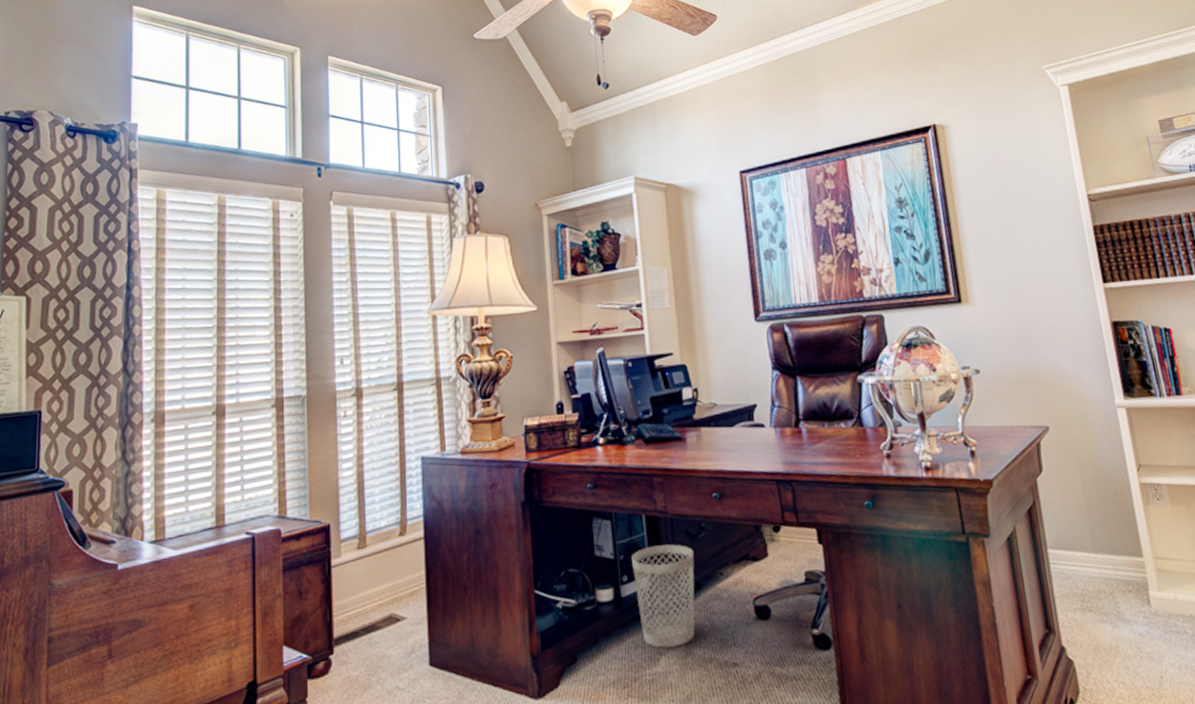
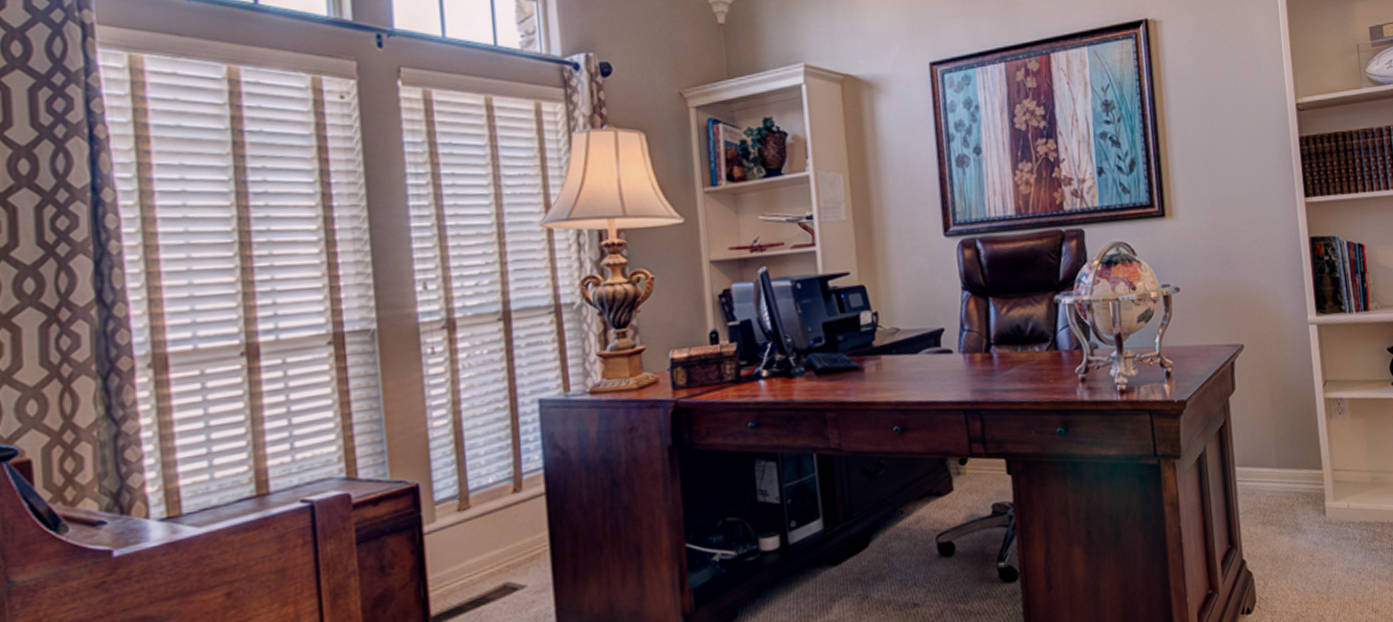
wastebasket: present [632,544,695,648] -> none [801,484,873,595]

